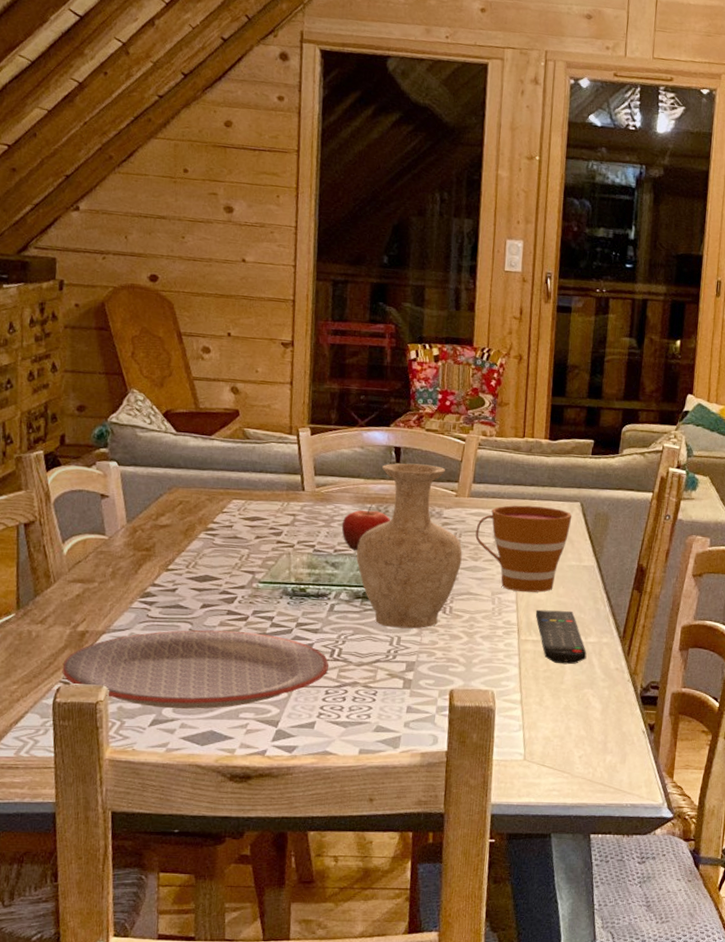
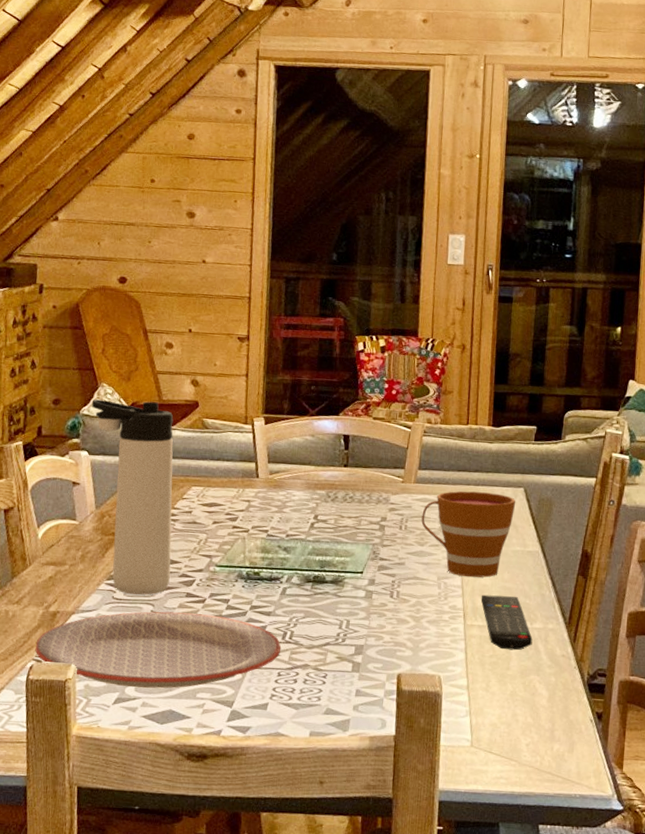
thermos bottle: none [120,406,212,613] -> present [91,399,174,595]
fruit: present [341,504,391,551] -> none [293,491,340,536]
vase: present [356,463,463,629] -> none [307,450,409,613]

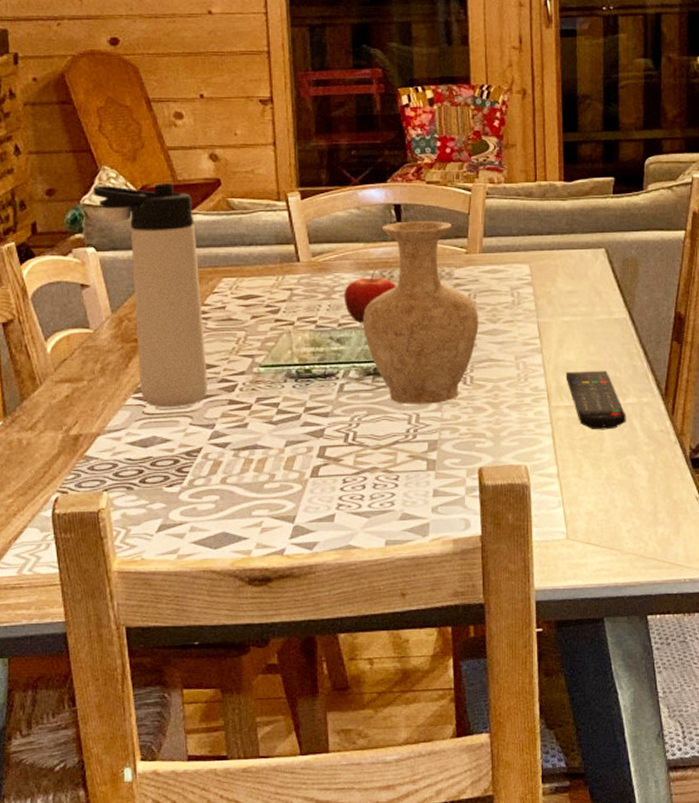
plate: present [35,611,282,689] -> none [58,422,345,512]
fruit: none [293,491,340,536] -> present [343,270,397,324]
vase: none [307,450,409,613] -> present [362,221,479,404]
cup: present [421,491,516,578] -> none [492,257,597,354]

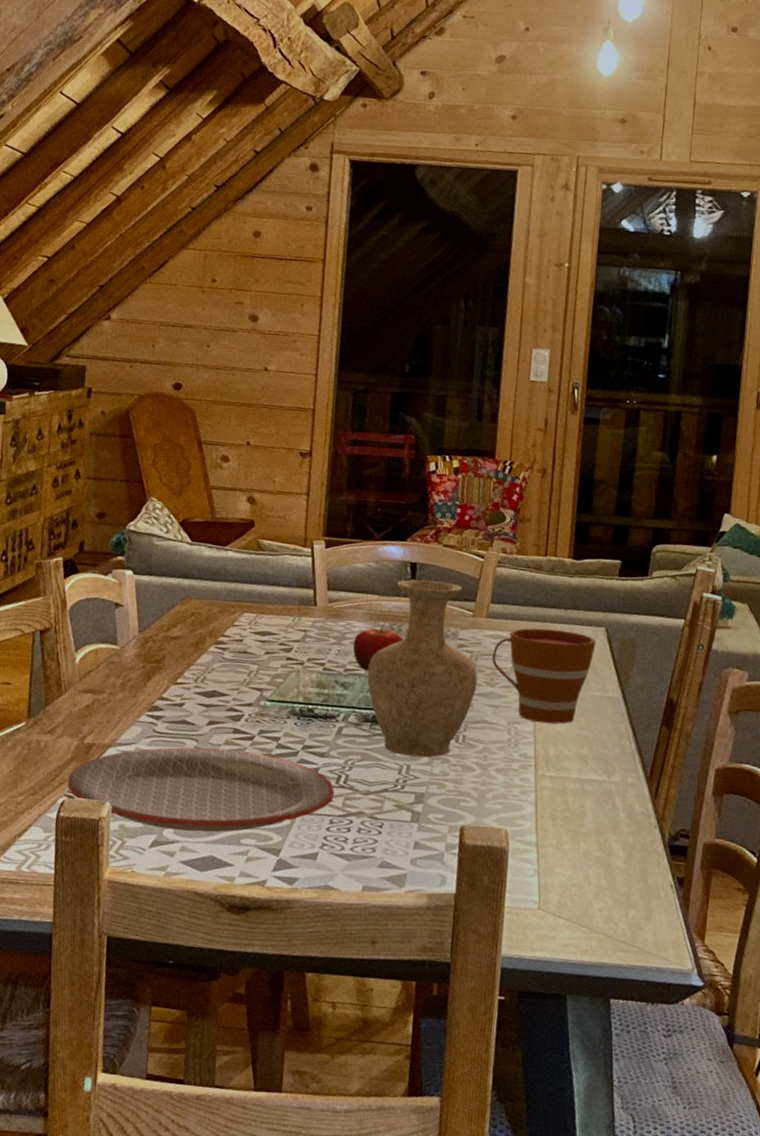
plate: none [58,422,345,512] -> present [67,747,335,833]
thermos bottle: present [93,183,207,407] -> none [138,514,227,729]
cup: none [492,257,597,354] -> present [492,628,597,724]
remote control: present [565,371,626,430] -> none [554,742,610,806]

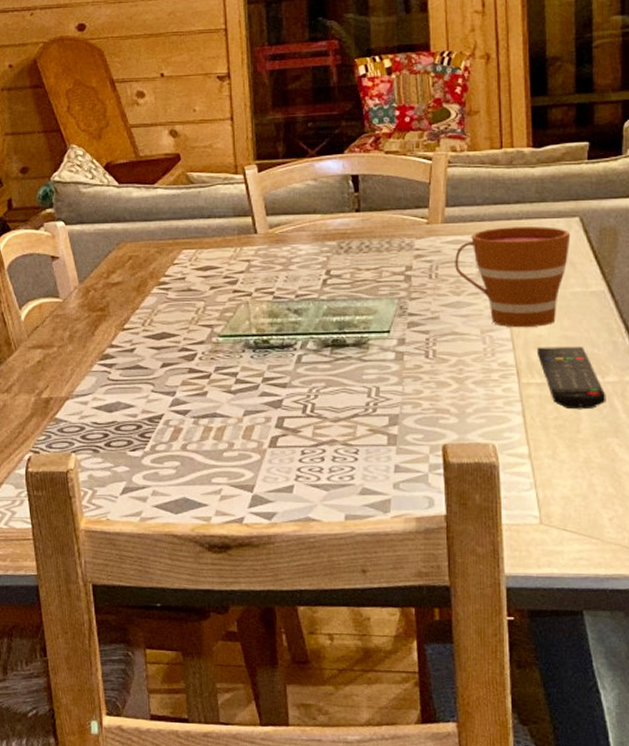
plate: present [67,747,335,833] -> none [31,390,303,476]
fruit: present [352,622,404,672] -> none [301,242,355,295]
vase: present [367,579,478,758] -> none [320,191,442,377]
remote control: none [554,742,610,806] -> present [536,347,606,410]

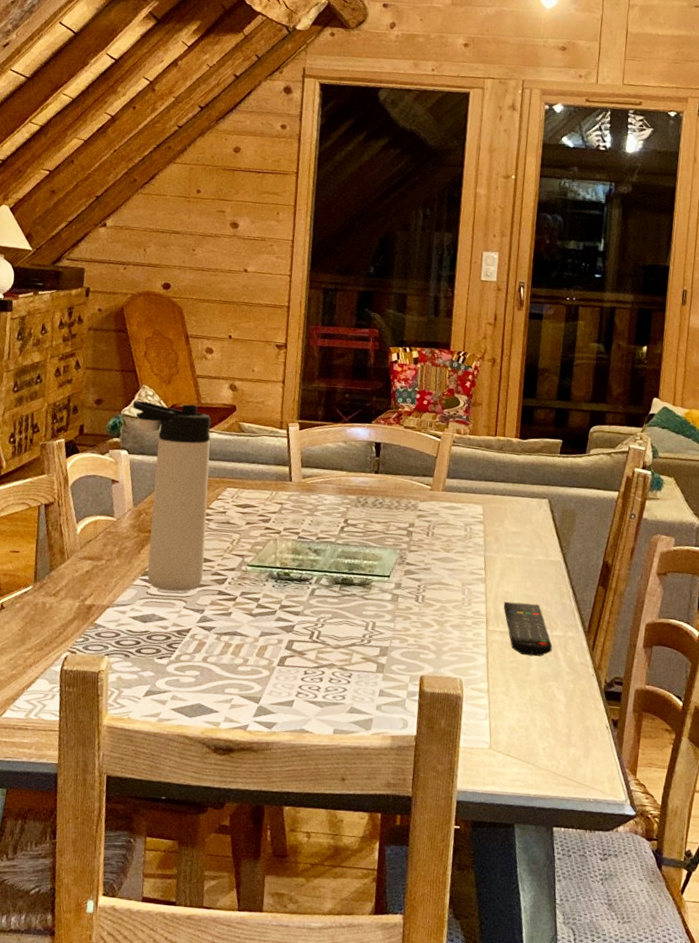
thermos bottle: none [62,160,168,374] -> present [132,400,211,592]
cup: present [455,227,571,328] -> none [448,500,541,585]

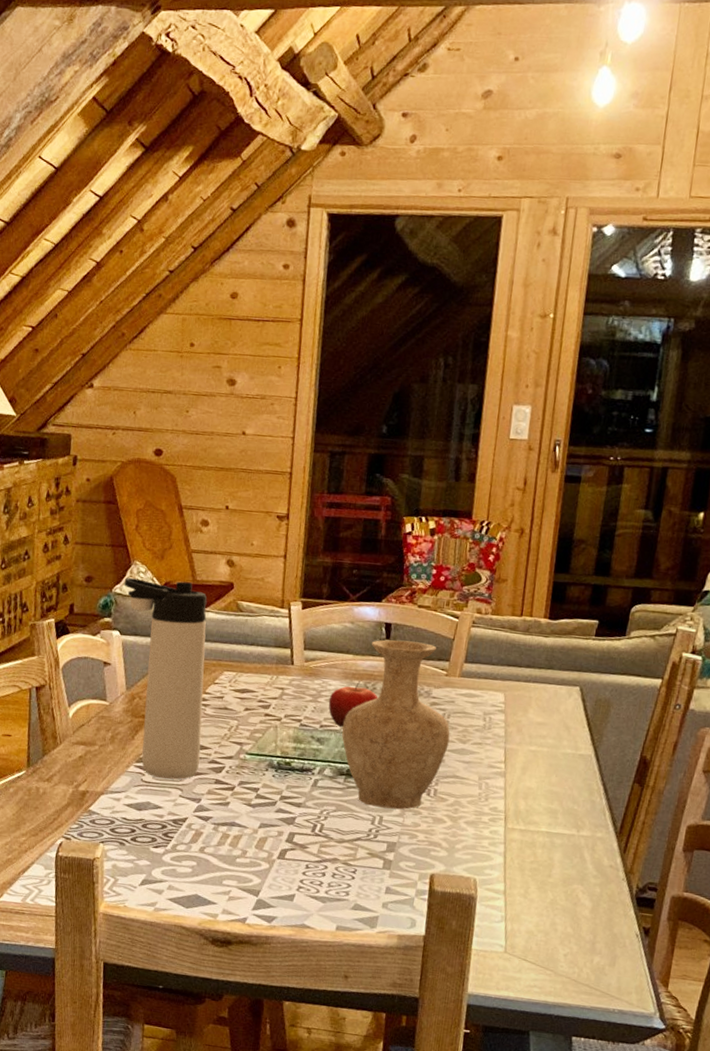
fruit: none [324,496,370,540] -> present [328,681,378,728]
vase: none [337,457,436,616] -> present [342,639,450,810]
remote control: present [503,601,553,657] -> none [524,797,579,858]

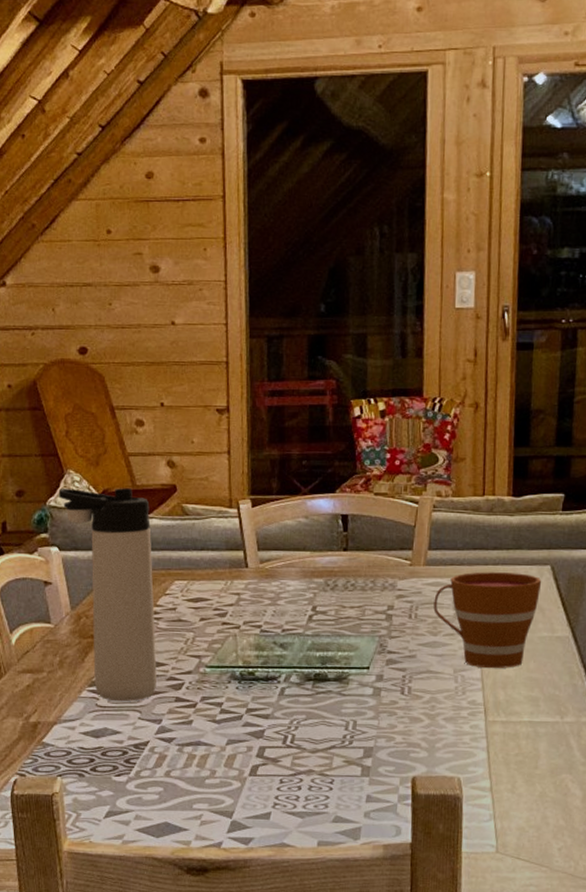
fruit: present [328,681,378,728] -> none [288,579,341,630]
vase: present [342,639,450,810] -> none [305,531,420,712]
cup: none [464,687,570,780] -> present [433,572,542,669]

